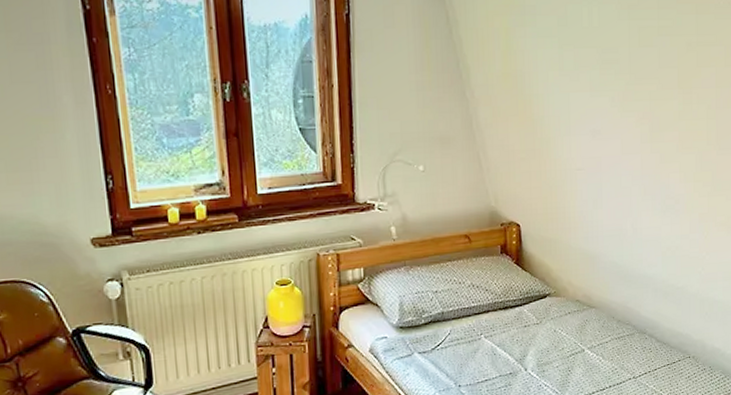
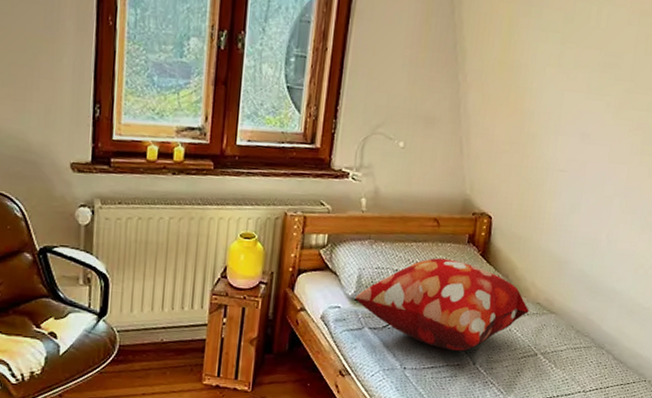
decorative pillow: none [399,272,570,361] -> present [354,258,529,351]

